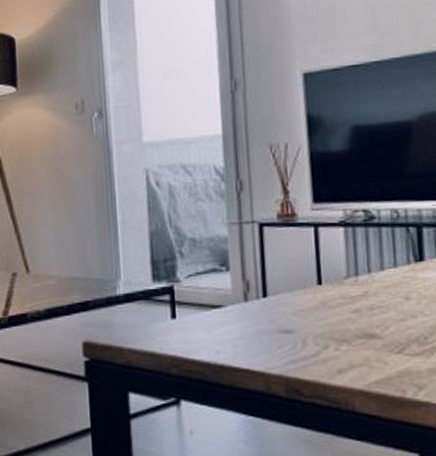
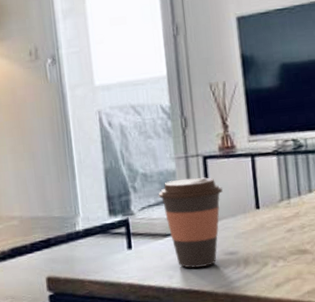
coffee cup: none [207,246,281,345] -> present [158,177,224,268]

